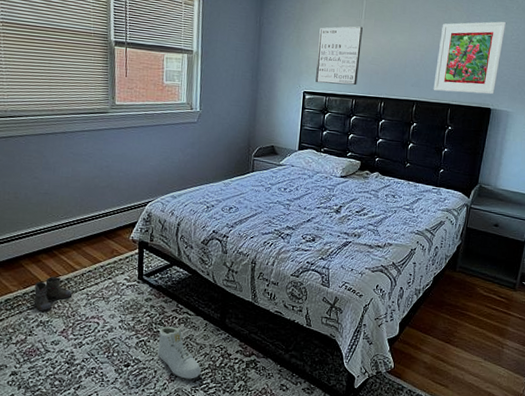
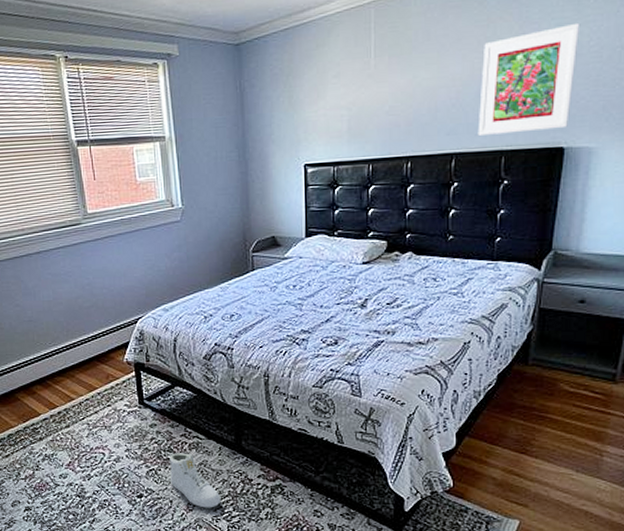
boots: present [29,277,73,312] -> none [32,408,73,445]
wall art: present [315,26,363,86] -> none [317,68,374,151]

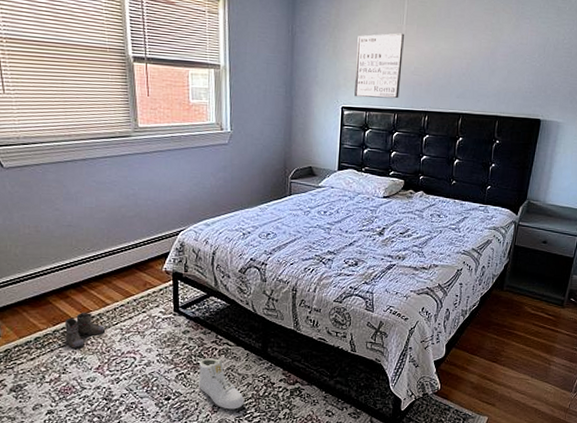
boots: none [32,408,73,445] -> present [61,313,106,349]
wall art: none [317,68,374,151] -> present [354,33,404,99]
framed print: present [478,22,580,135] -> none [480,23,559,105]

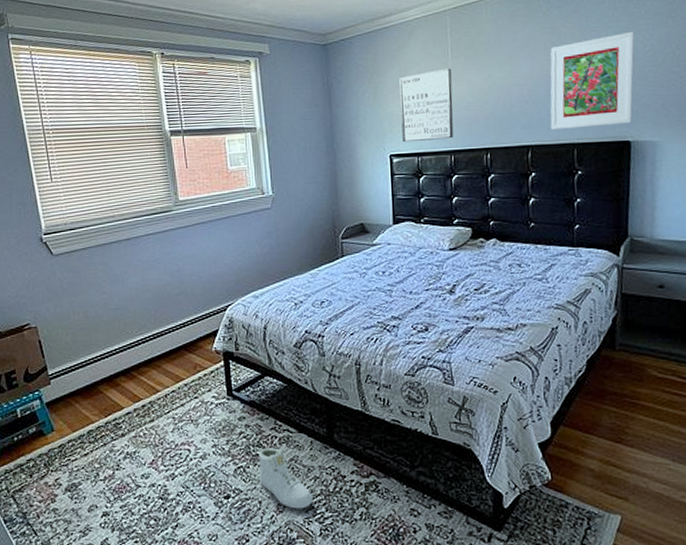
boots: present [61,313,106,349] -> none [113,401,158,442]
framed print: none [480,23,559,105] -> present [550,31,635,129]

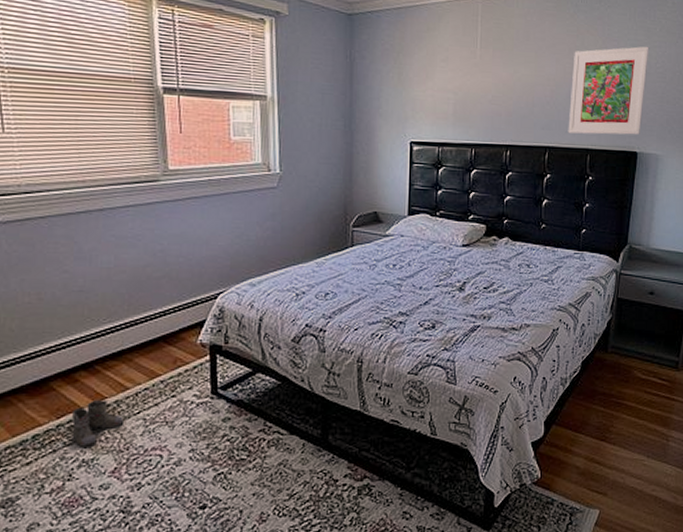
boots: none [113,401,158,442] -> present [66,400,125,447]
sneaker: present [259,448,313,509] -> none [242,451,301,517]
wall art: present [399,68,454,143] -> none [424,58,479,132]

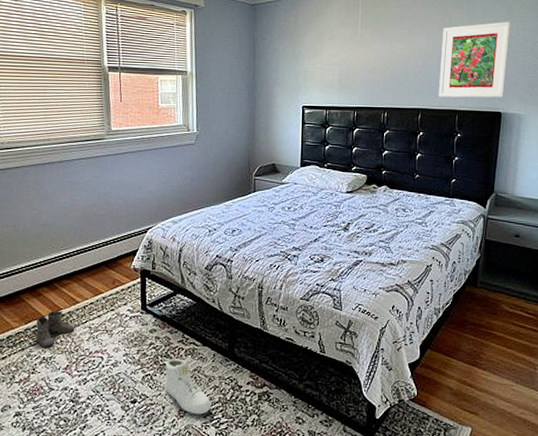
sneaker: none [242,451,301,517] -> present [165,358,212,415]

